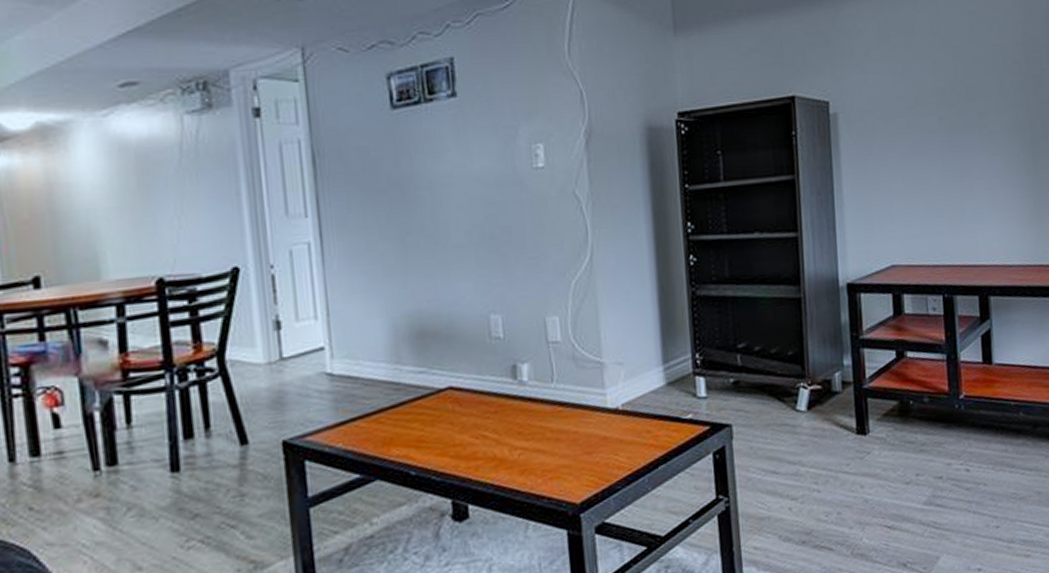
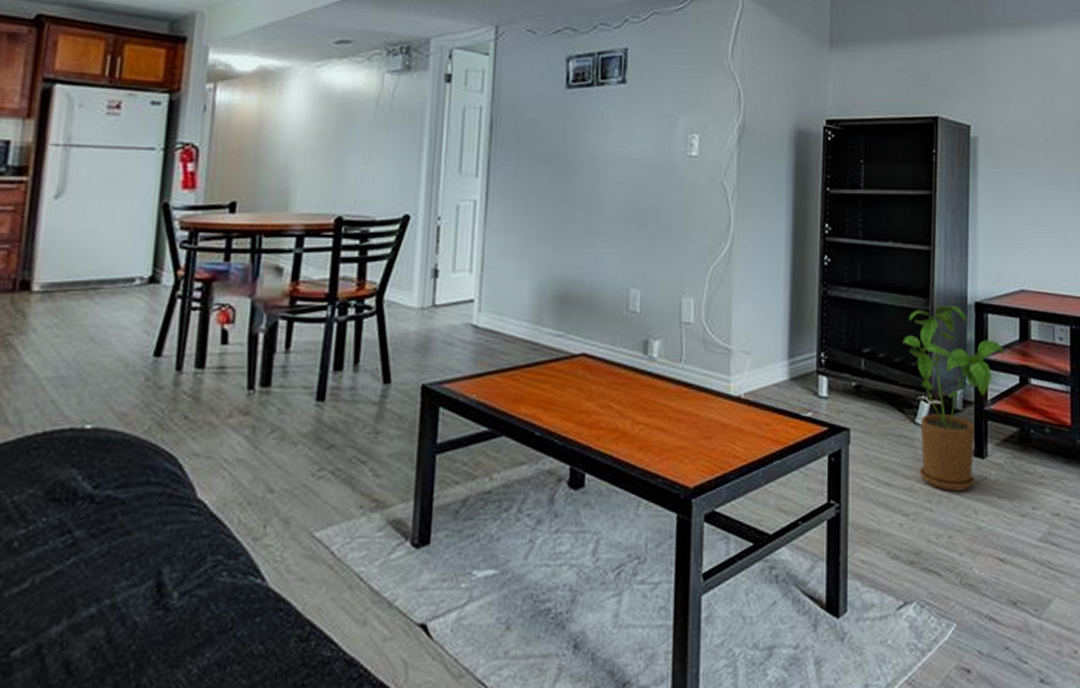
house plant: none [777,289,879,471] -> present [903,306,1004,491]

